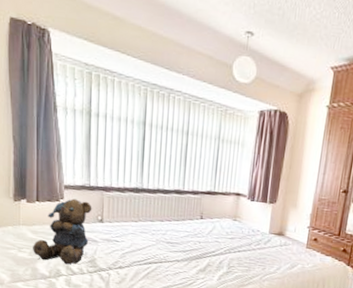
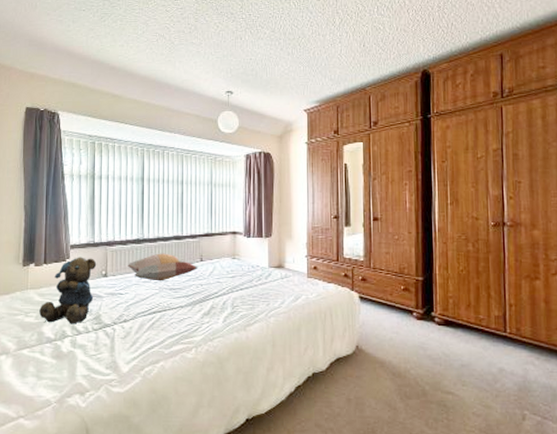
decorative pillow: none [125,205,198,234] -> present [128,253,199,281]

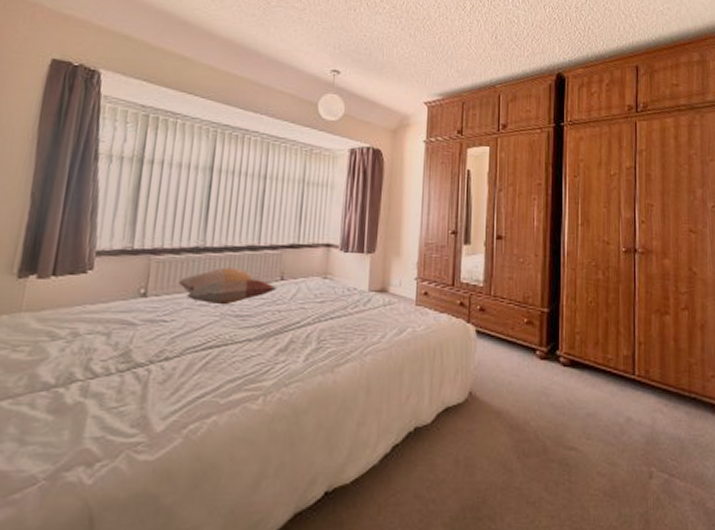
teddy bear: present [39,257,97,324] -> none [35,268,133,363]

